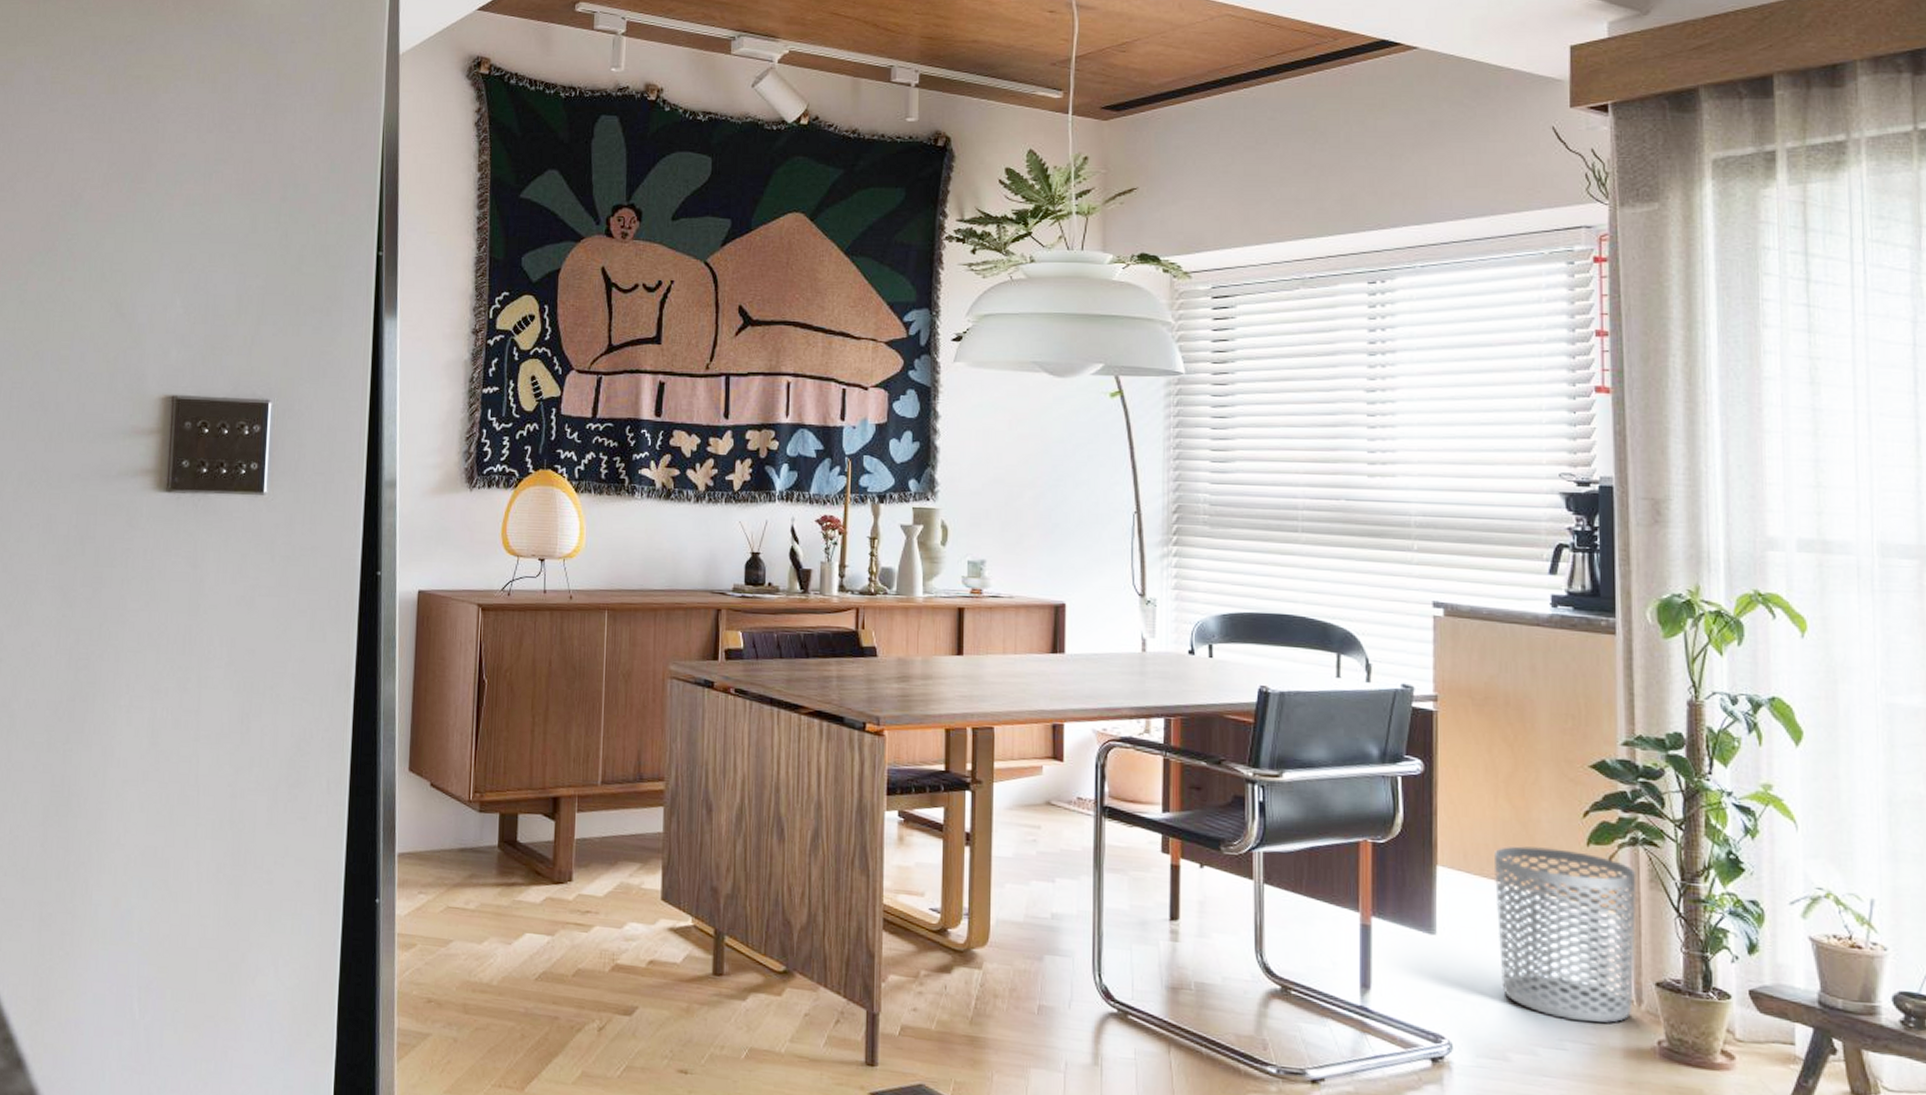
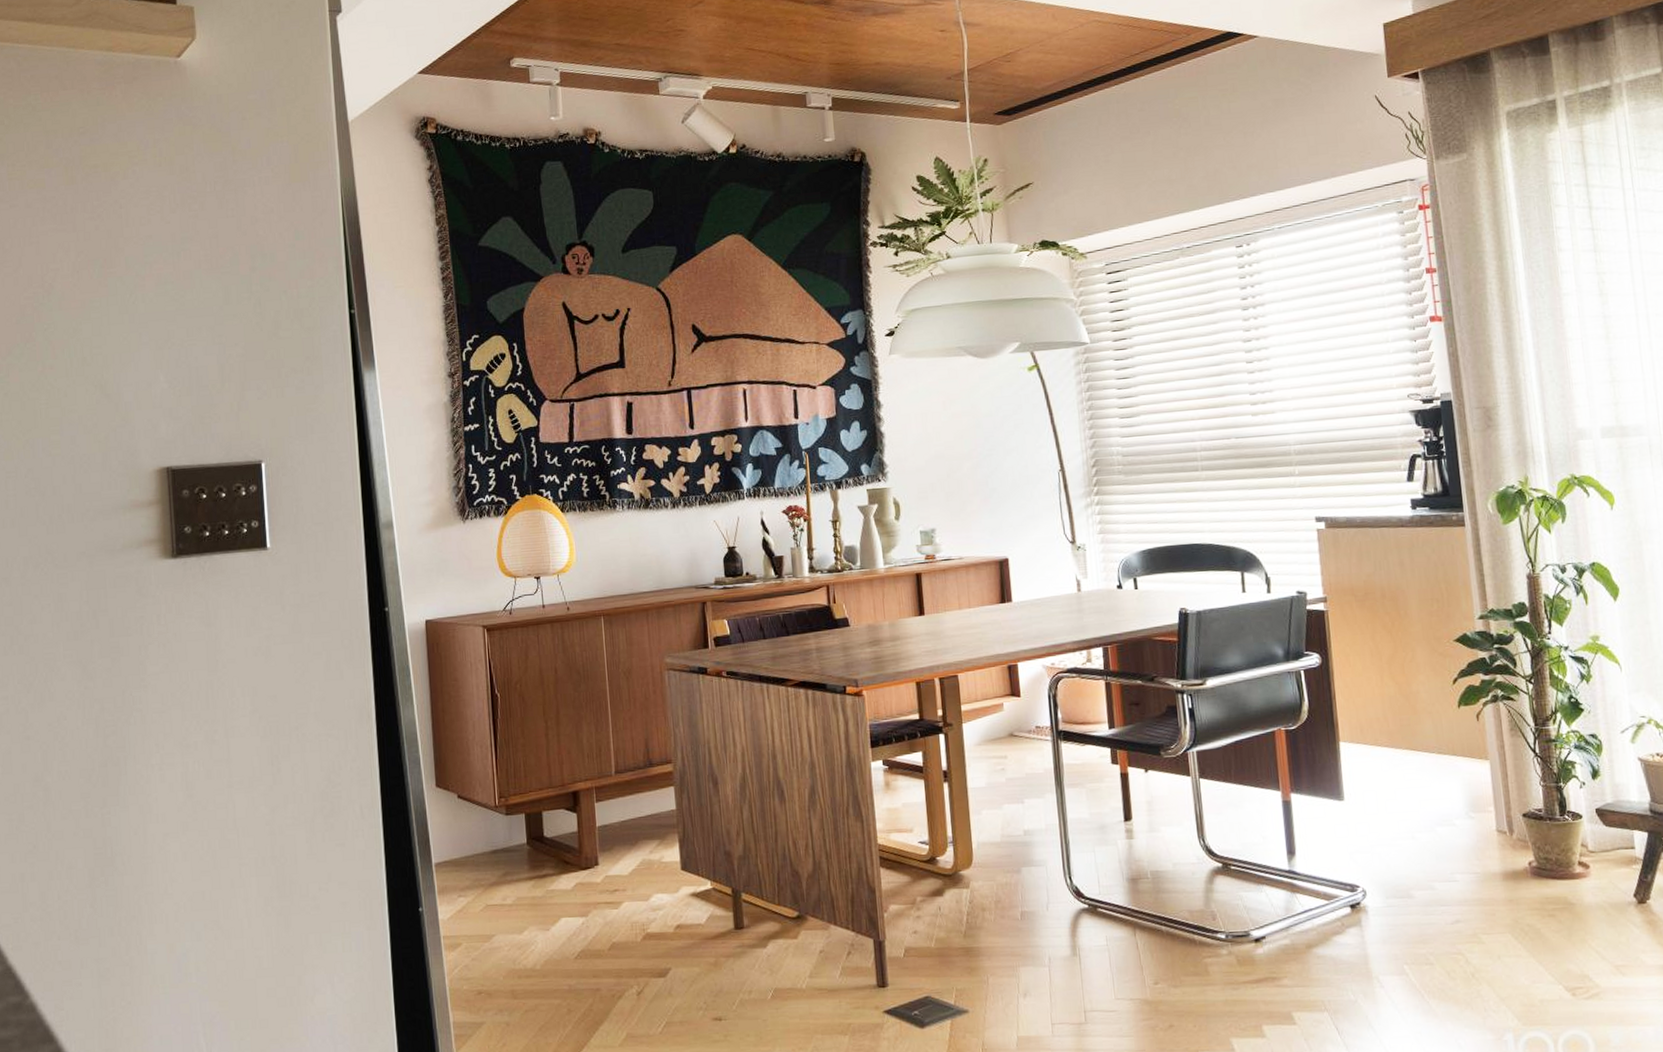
waste bin: present [1493,846,1637,1023] -> none [1385,713,1506,856]

